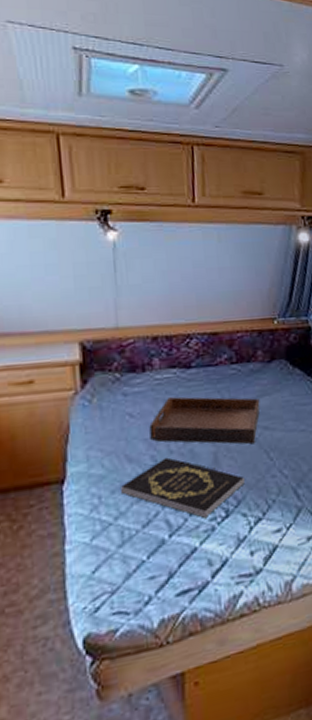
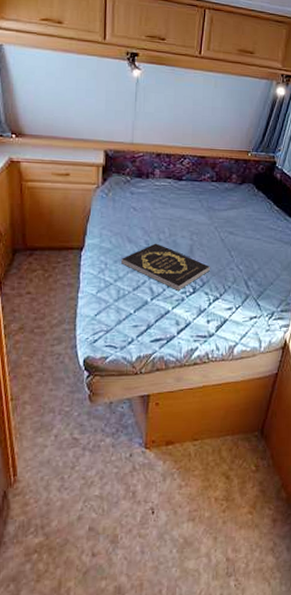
serving tray: present [149,396,261,444] -> none [146,200,229,242]

